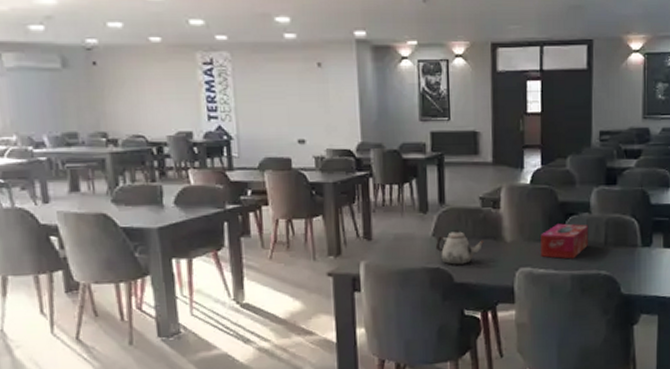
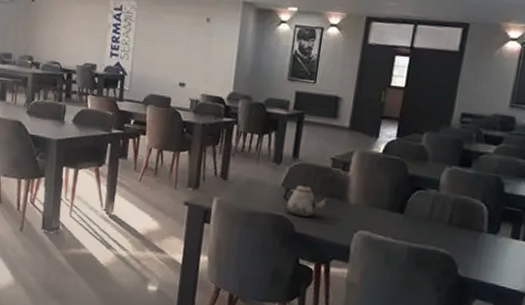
tissue box: present [540,223,589,259] -> none [382,195,435,232]

